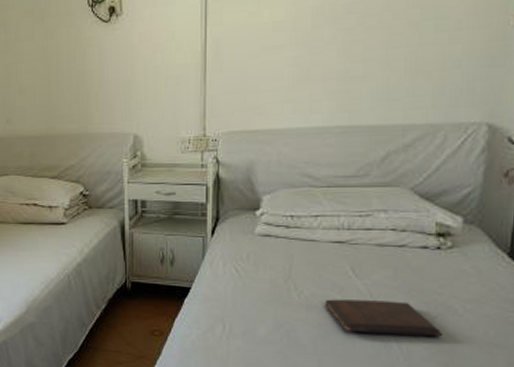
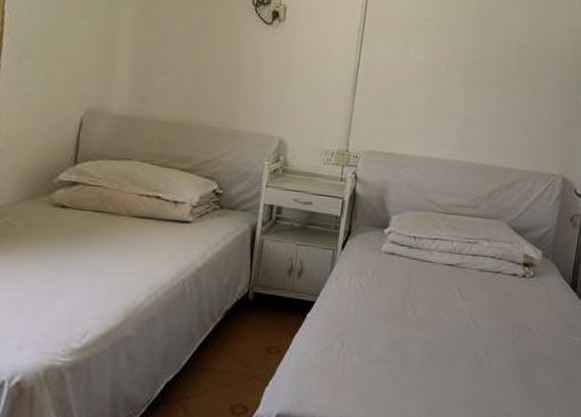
book: present [324,299,442,337] -> none [434,318,522,356]

